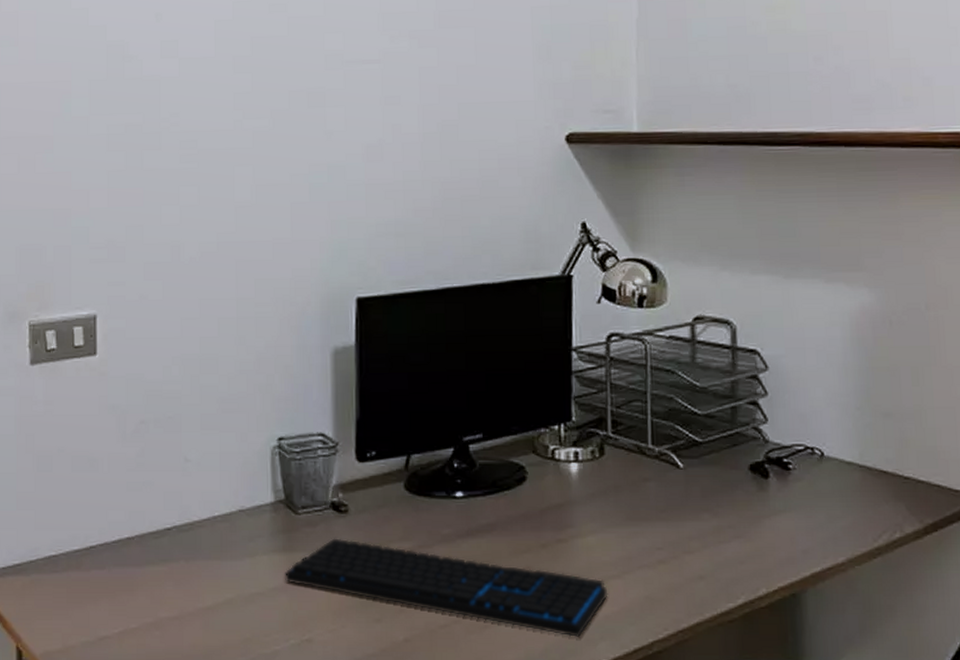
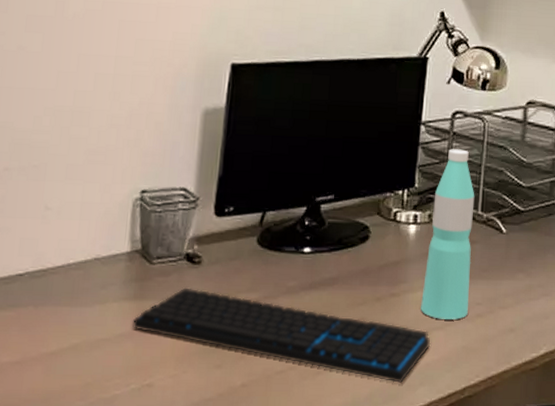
water bottle: none [592,376,648,567] -> present [421,149,475,320]

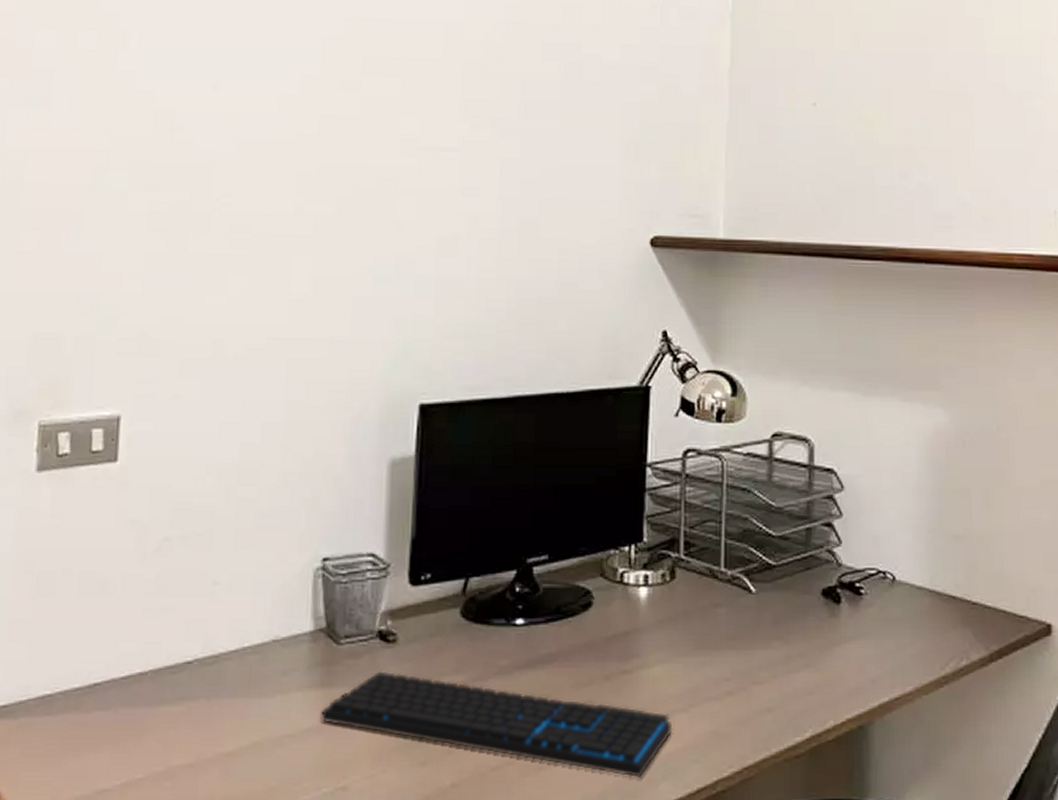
water bottle: present [421,149,475,320] -> none [658,494,716,699]

